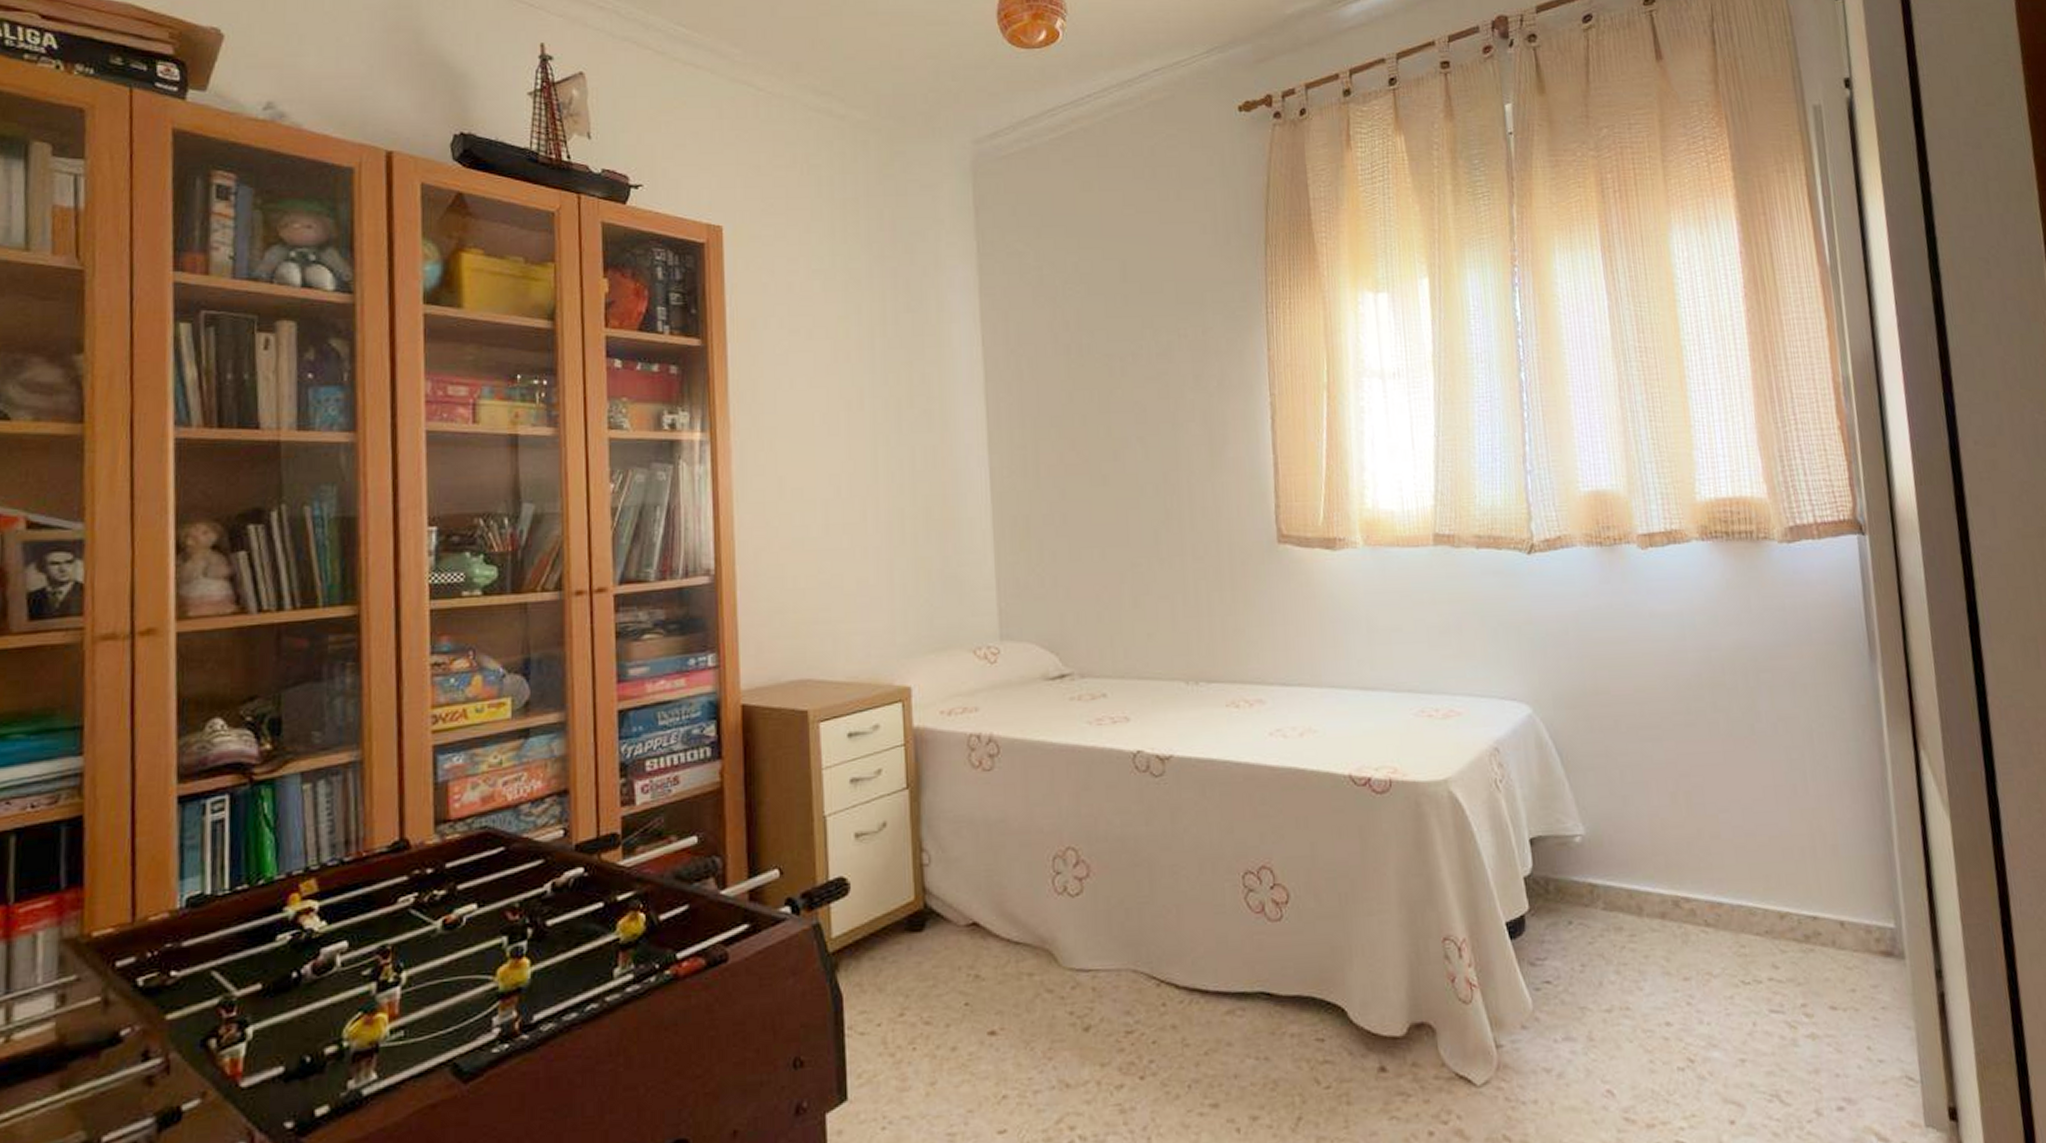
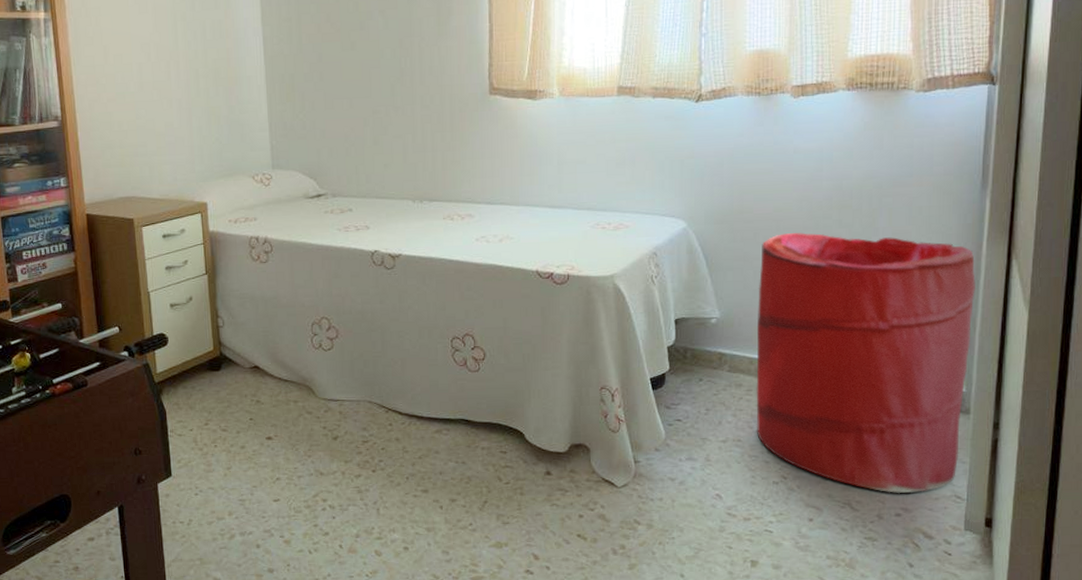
laundry hamper: none [1625,719,1902,1077] -> present [756,233,976,493]

